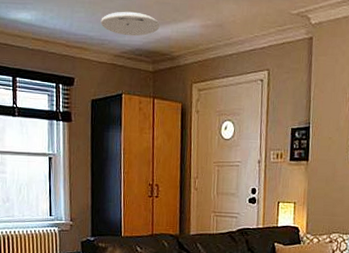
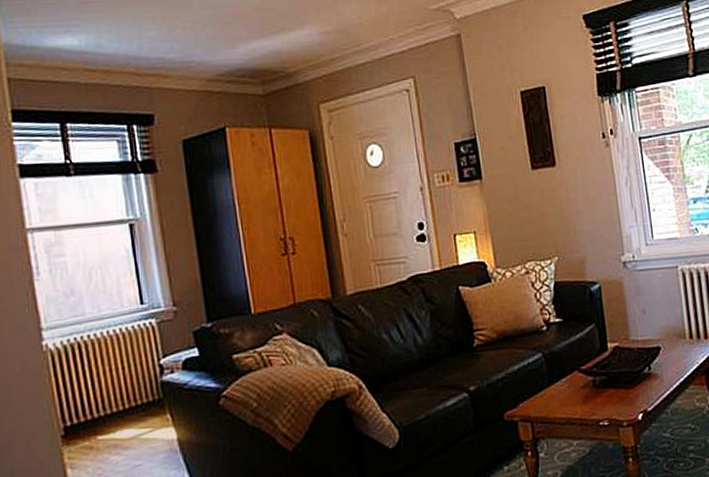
ceiling light: present [100,11,160,36] -> none [181,23,265,54]

